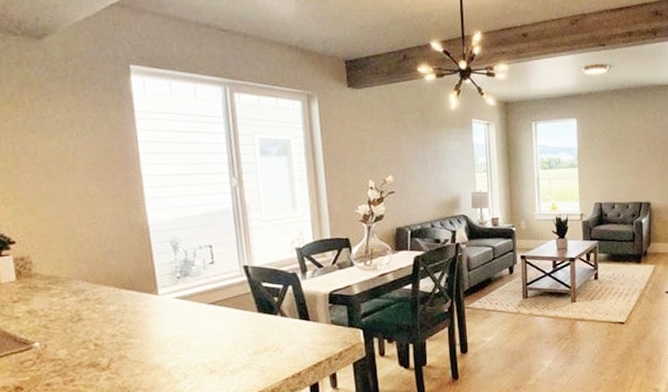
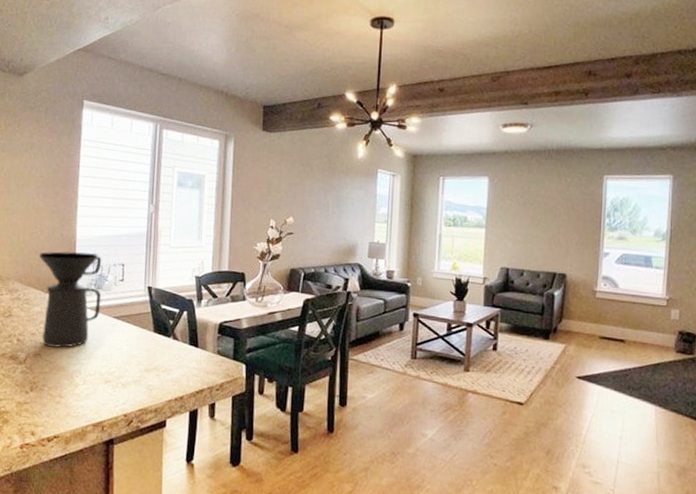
coffee maker: none [104,238,192,346] -> present [39,251,102,348]

